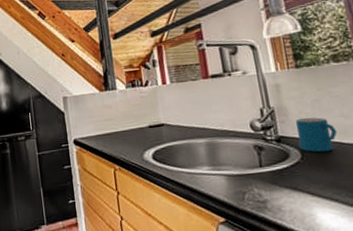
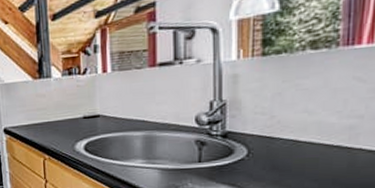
mug: present [295,117,337,153] -> none [247,112,295,150]

